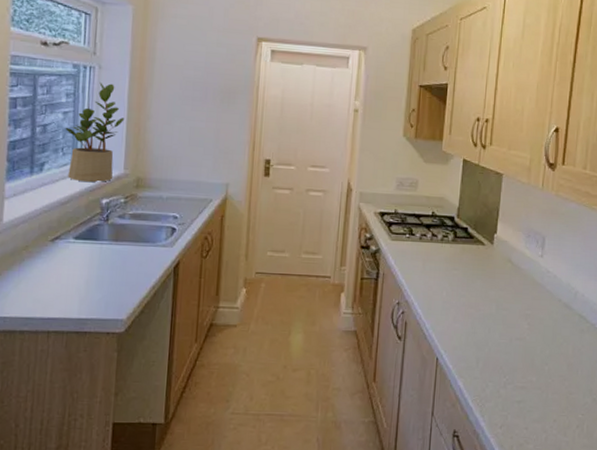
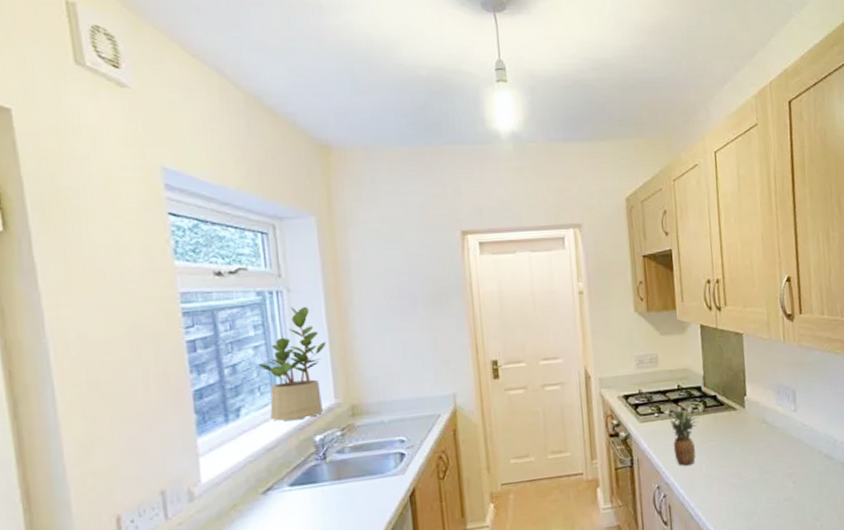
fruit: none [418,231,449,288] -> present [667,406,700,466]

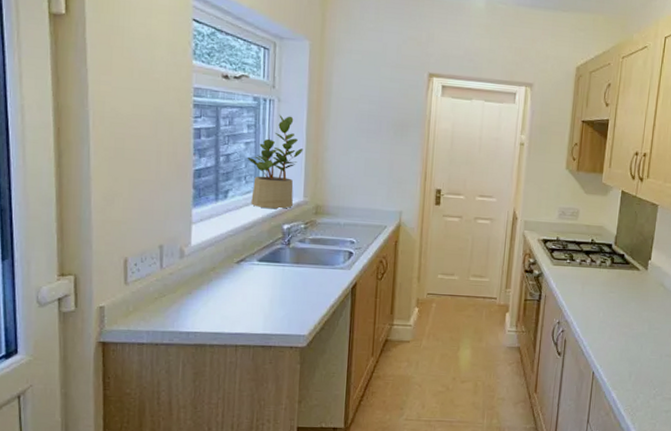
fruit: present [667,406,700,466] -> none [577,257,606,309]

